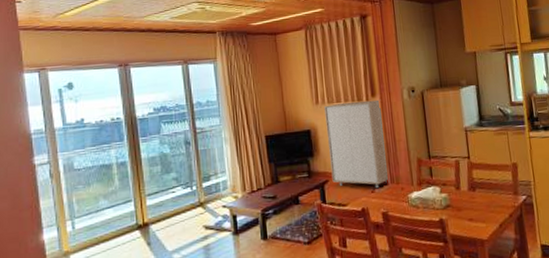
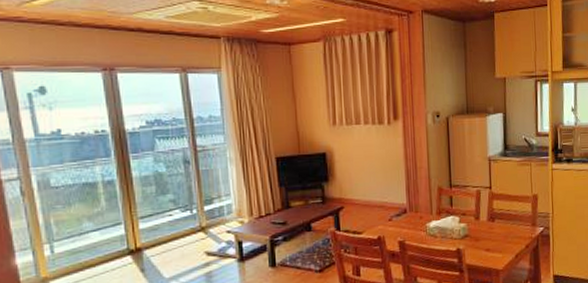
storage cabinet: present [324,99,390,188] -> none [342,123,409,216]

